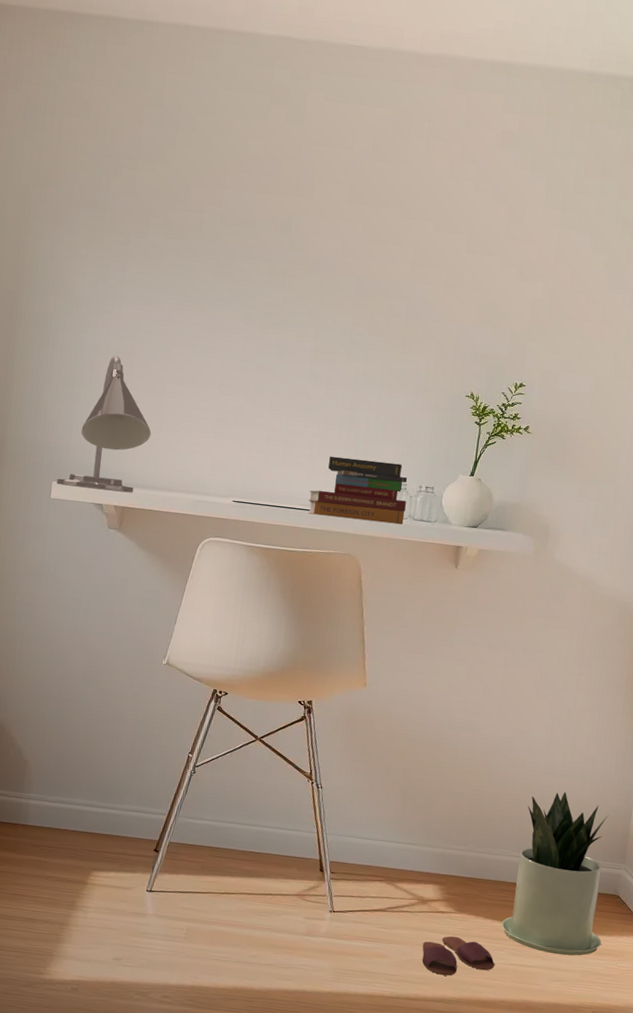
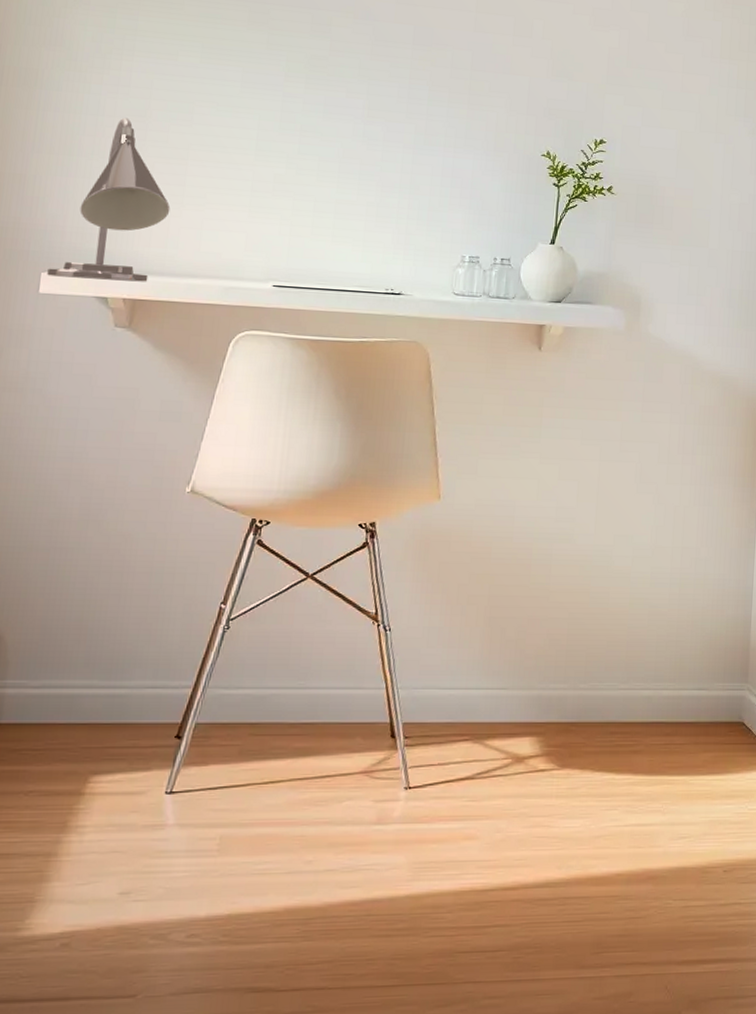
books: present [308,456,408,525] -> none [364,227,480,304]
slippers: present [422,936,494,976] -> none [520,799,607,852]
planter: present [501,792,609,956] -> none [613,604,728,805]

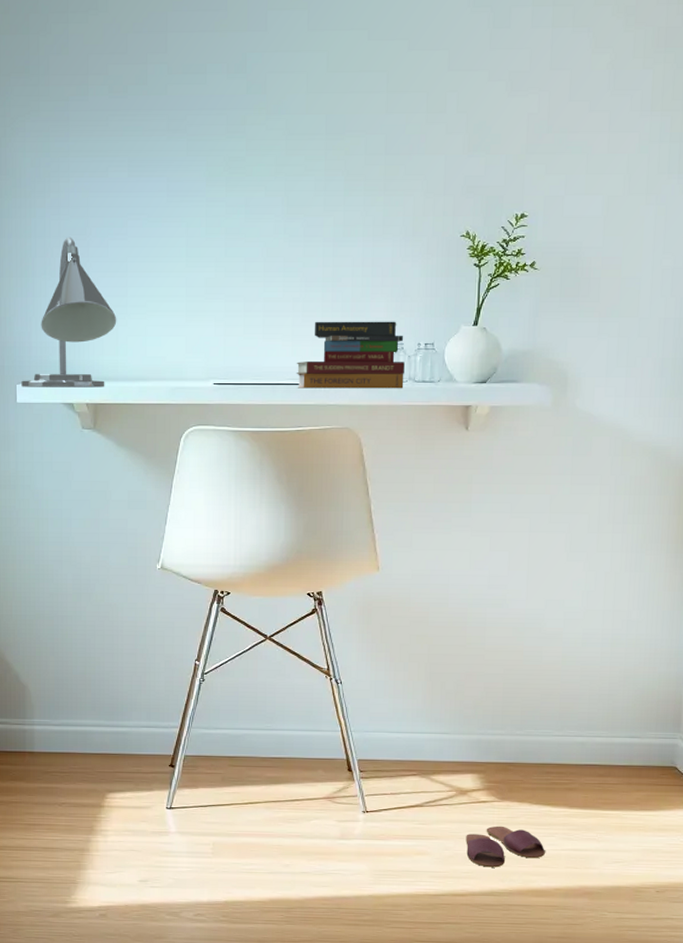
books: none [364,227,480,304] -> present [296,321,405,389]
slippers: none [520,799,607,852] -> present [466,825,545,868]

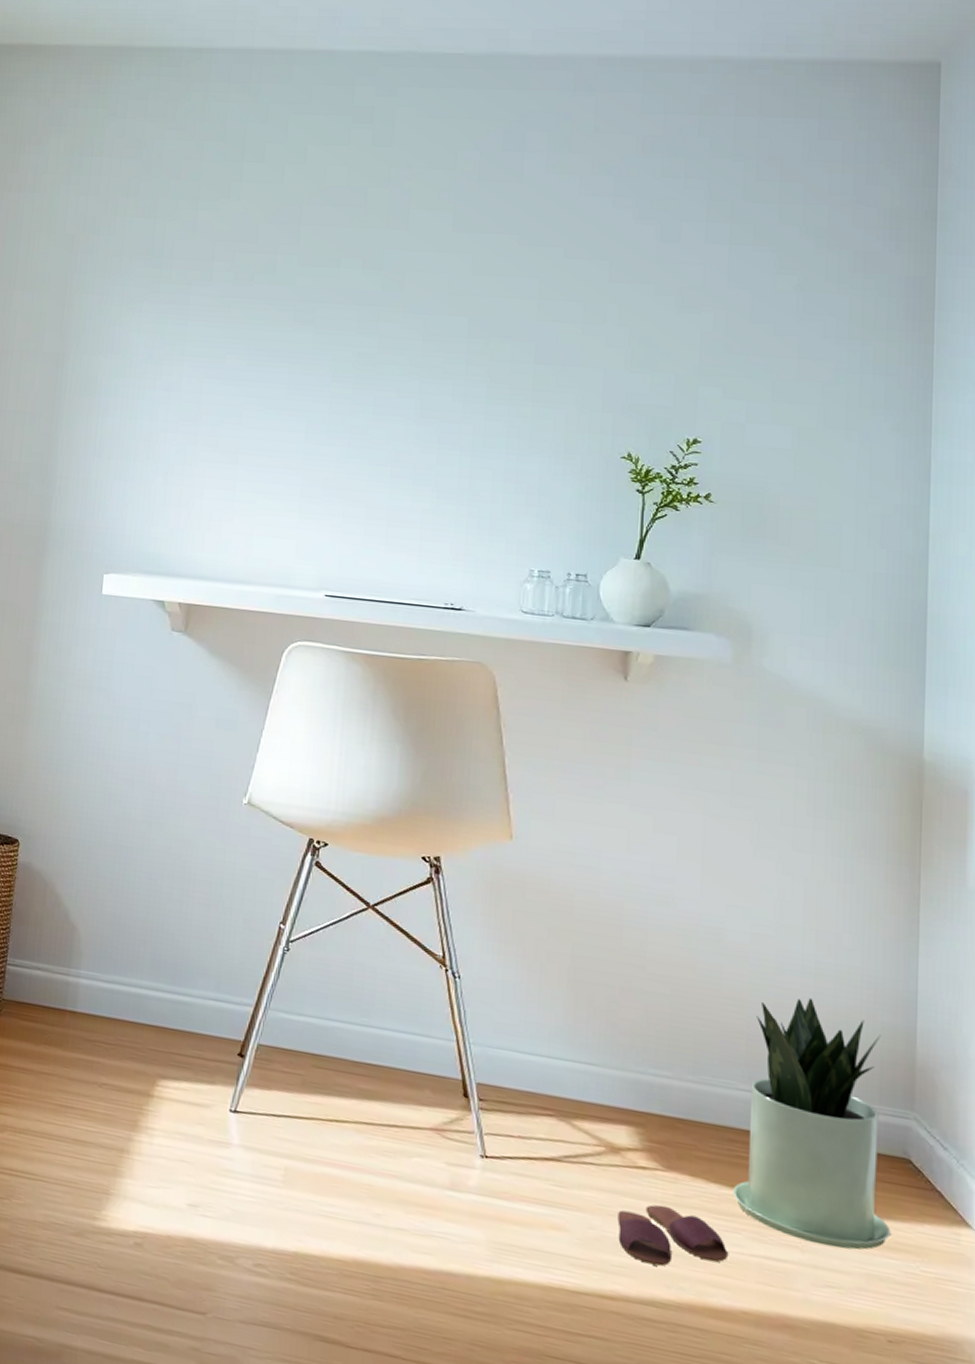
table lamp: present [21,237,117,388] -> none [109,422,222,587]
books: present [296,321,405,389] -> none [421,537,551,624]
planter: none [549,661,661,836] -> present [733,997,891,1250]

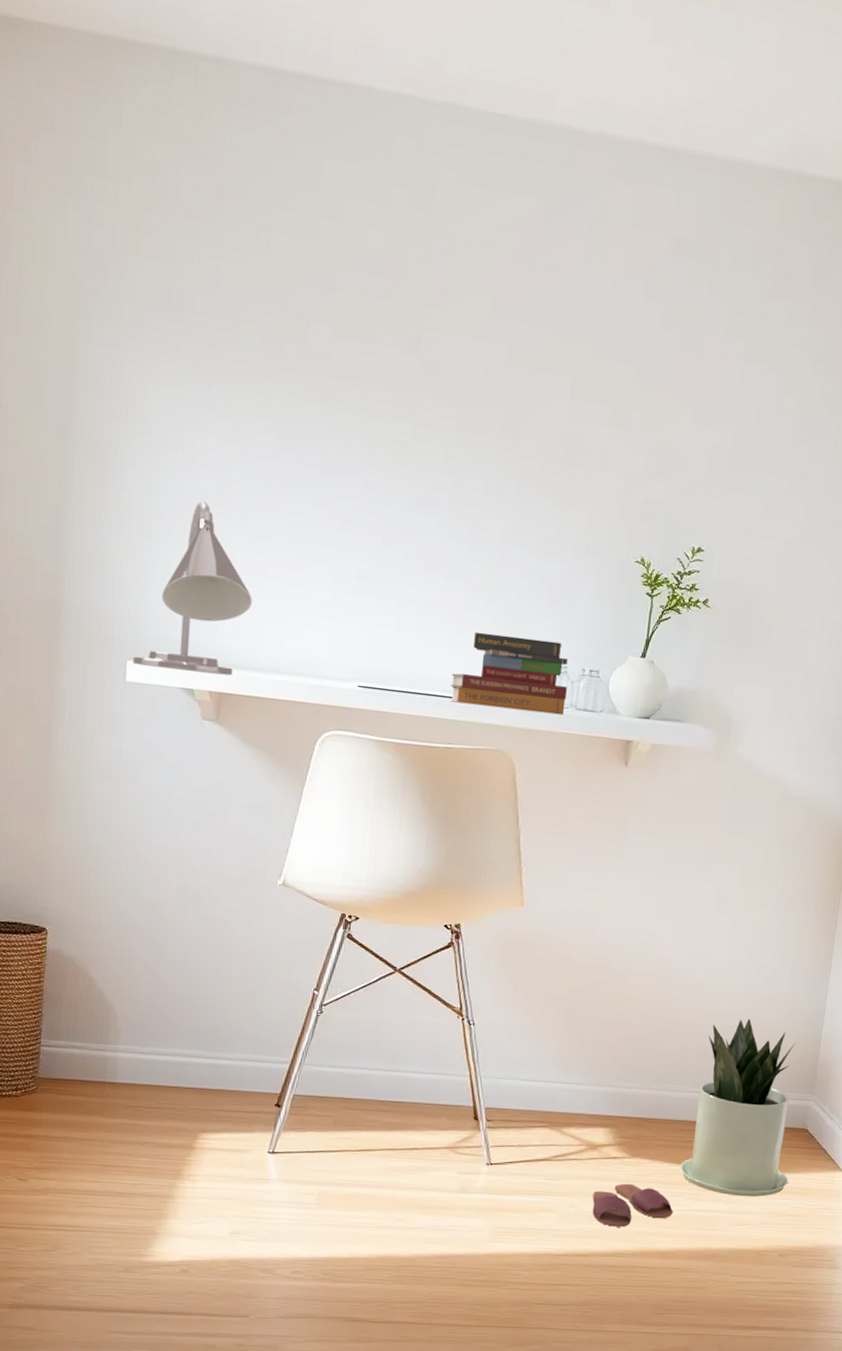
table lamp: none [109,422,222,587] -> present [133,500,253,676]
books: none [421,537,551,624] -> present [450,631,568,716]

